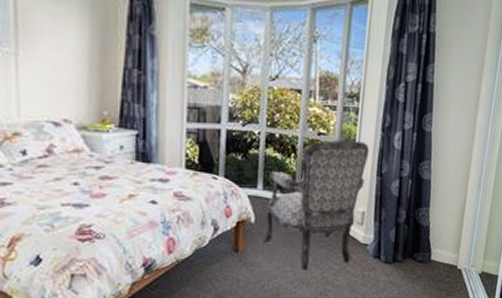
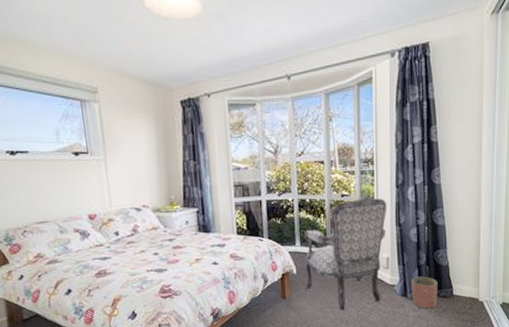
planter: none [385,236,416,274] -> present [411,276,438,308]

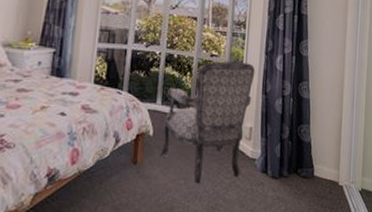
planter: present [411,276,438,308] -> none [272,152,299,189]

